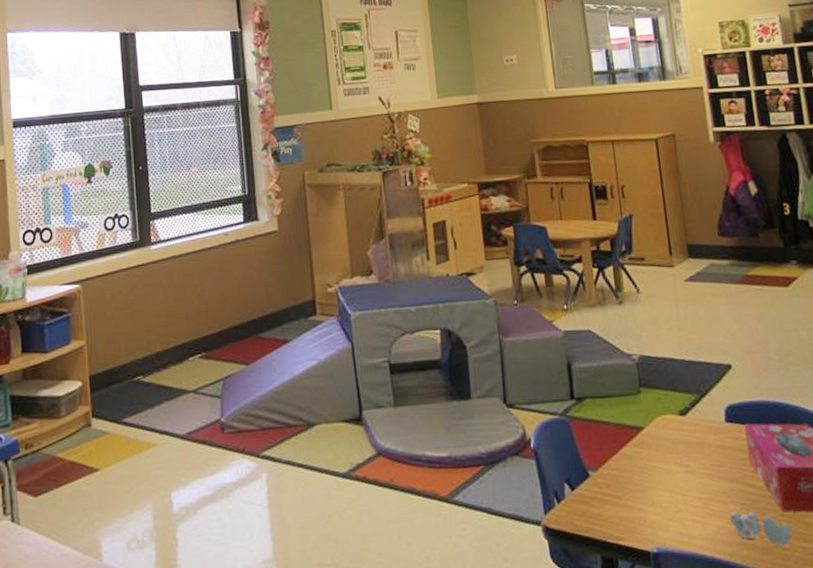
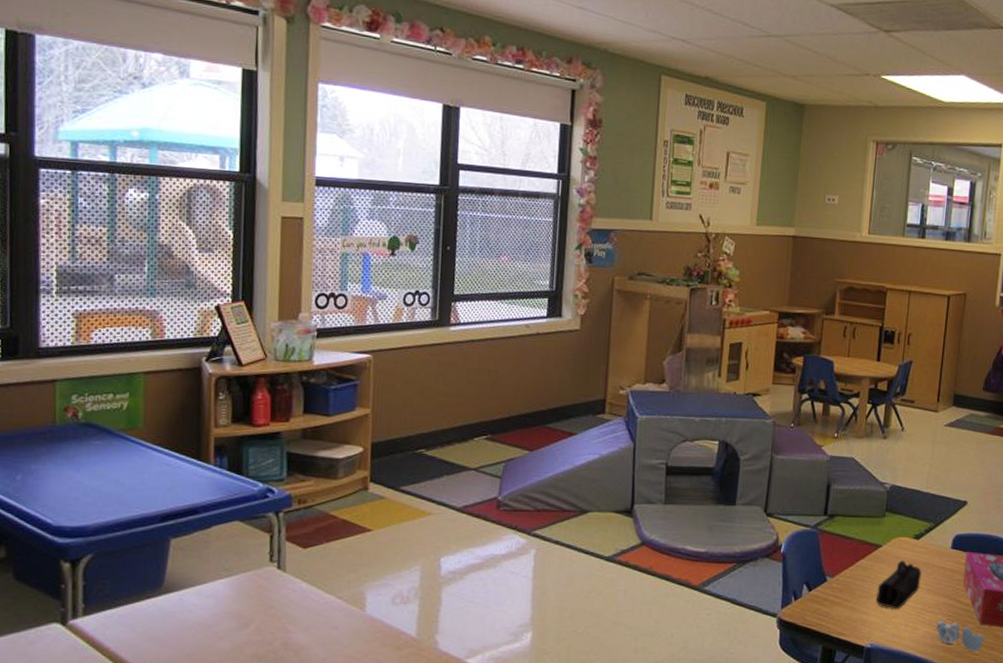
pencil case: none [650,443,700,503] -> present [875,561,921,610]

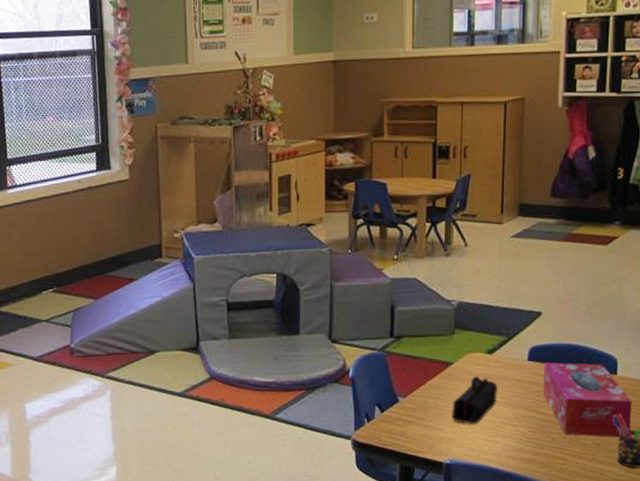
toy animal: present [935,621,984,651] -> none [517,433,570,461]

